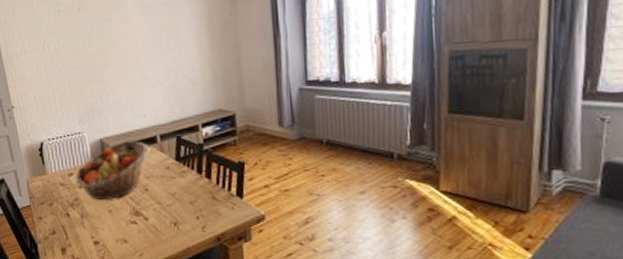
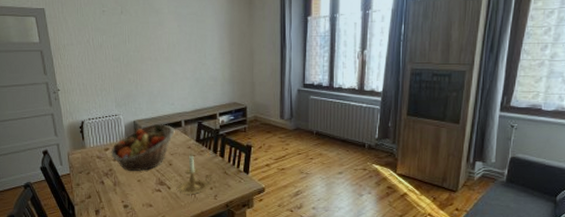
candle holder: none [156,176,198,227] -> present [177,154,212,195]

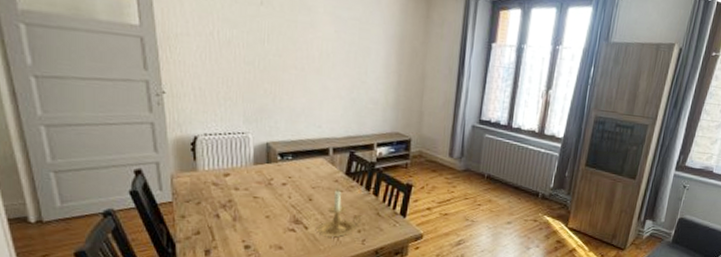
fruit basket: present [111,124,175,171] -> none [232,149,320,205]

